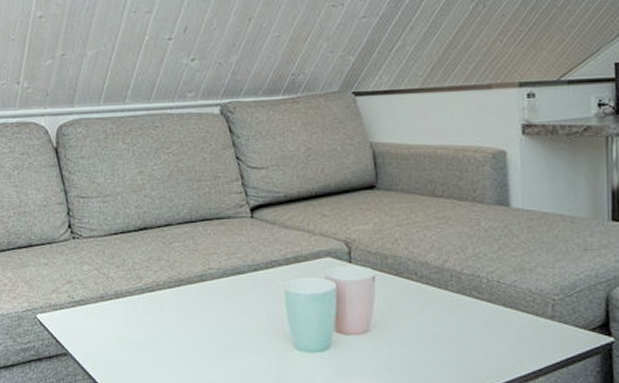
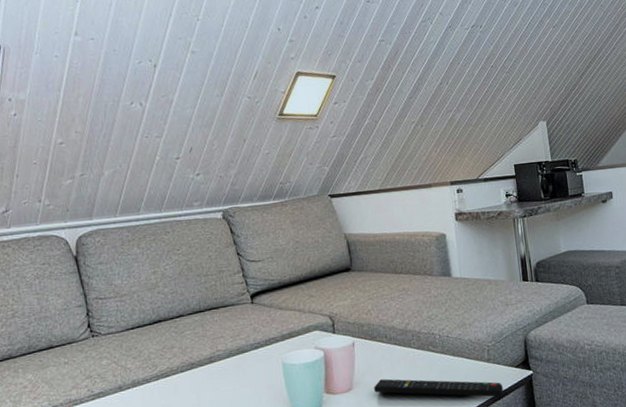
remote control: none [397,324,570,366] -> present [374,379,504,398]

